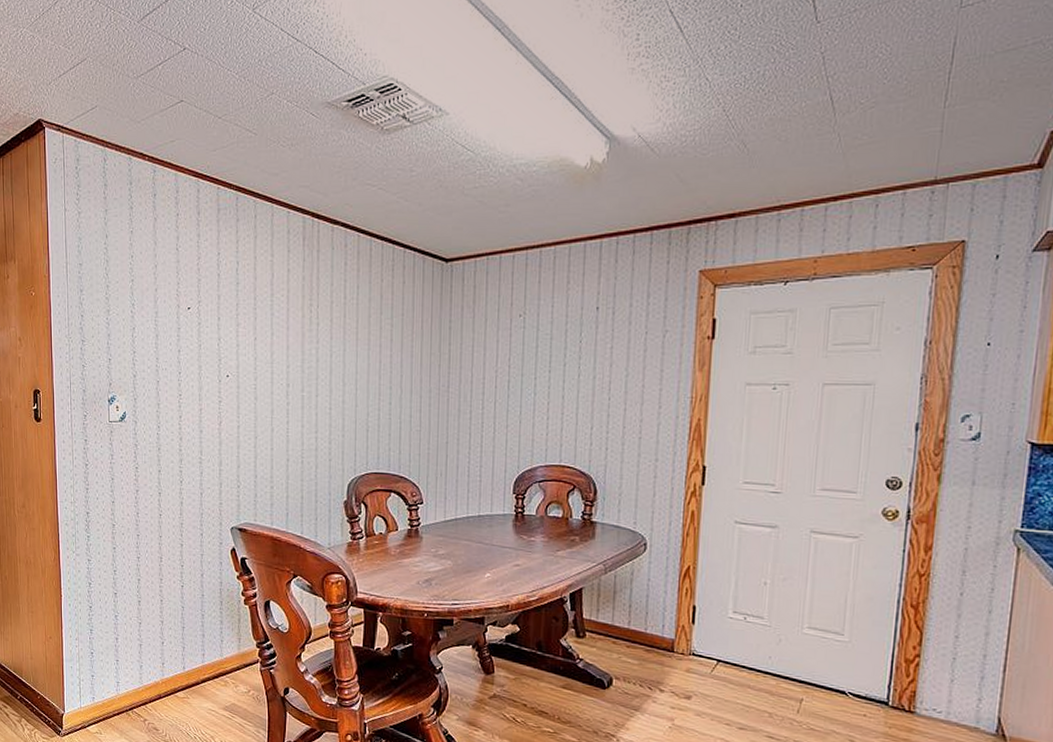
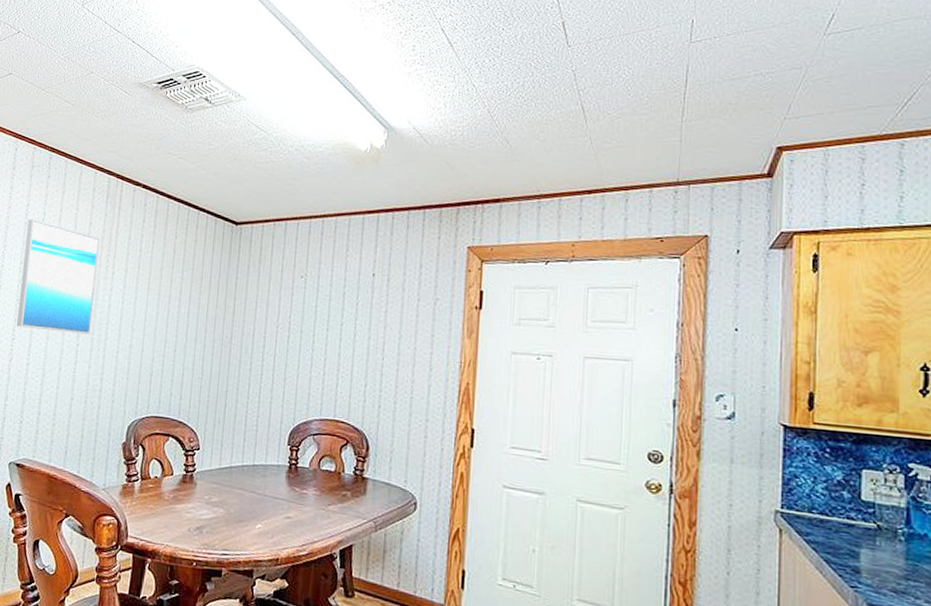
wall art: none [220,269,301,392] -> present [16,218,100,335]

